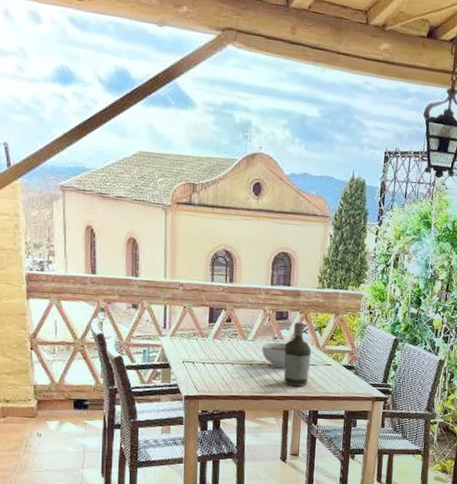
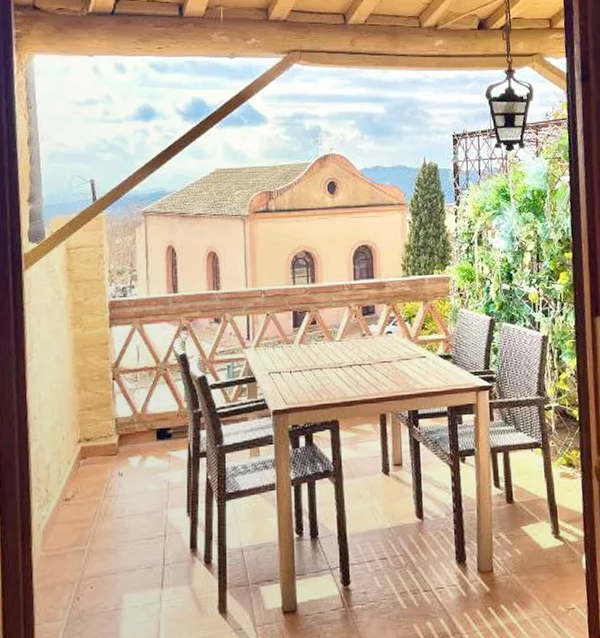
bowl: present [262,342,287,369] -> none [351,338,377,368]
bottle: present [283,321,312,387] -> none [374,314,404,386]

